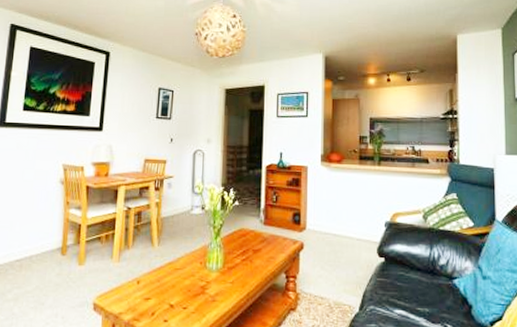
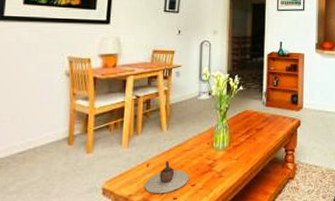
teapot: none [134,278,181,315] -> present [144,160,190,194]

